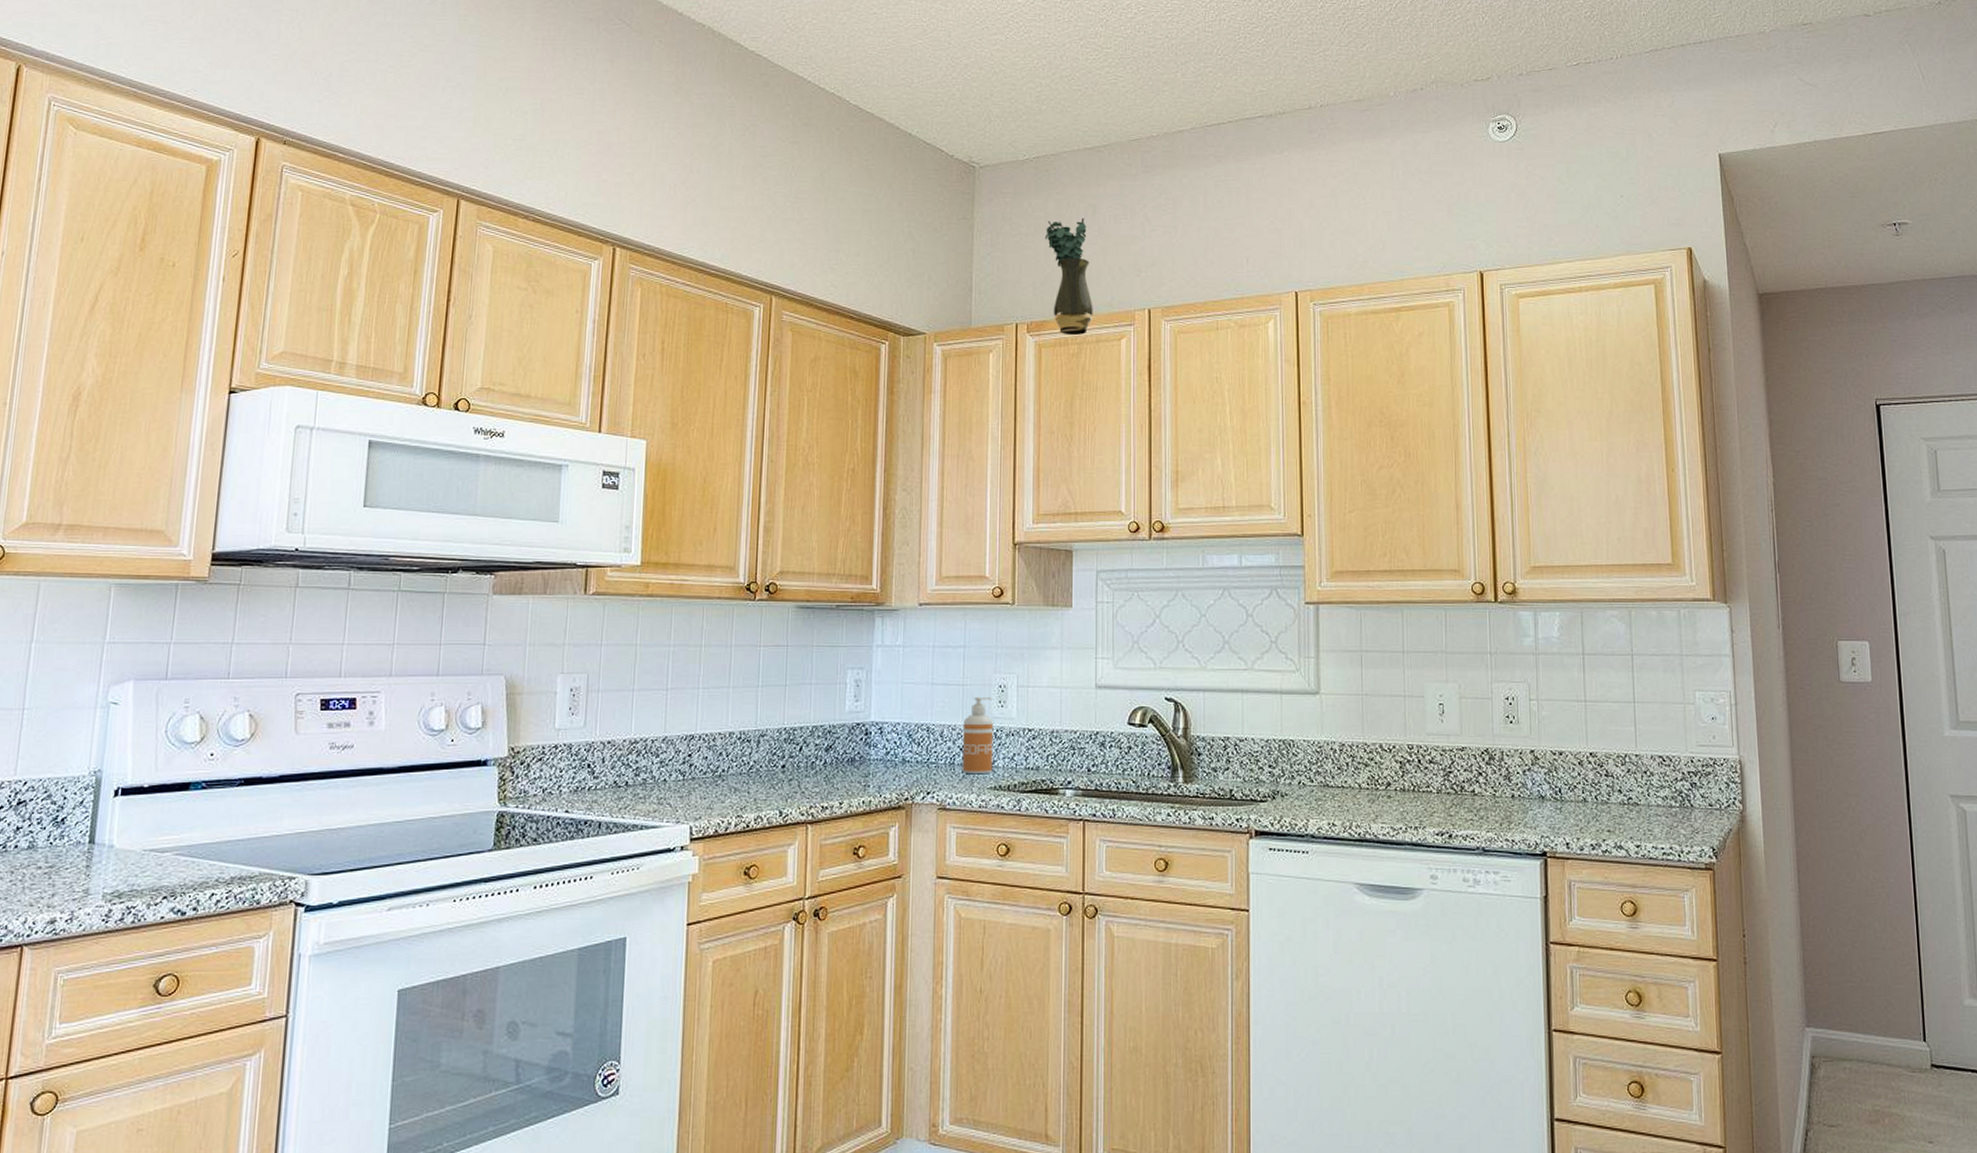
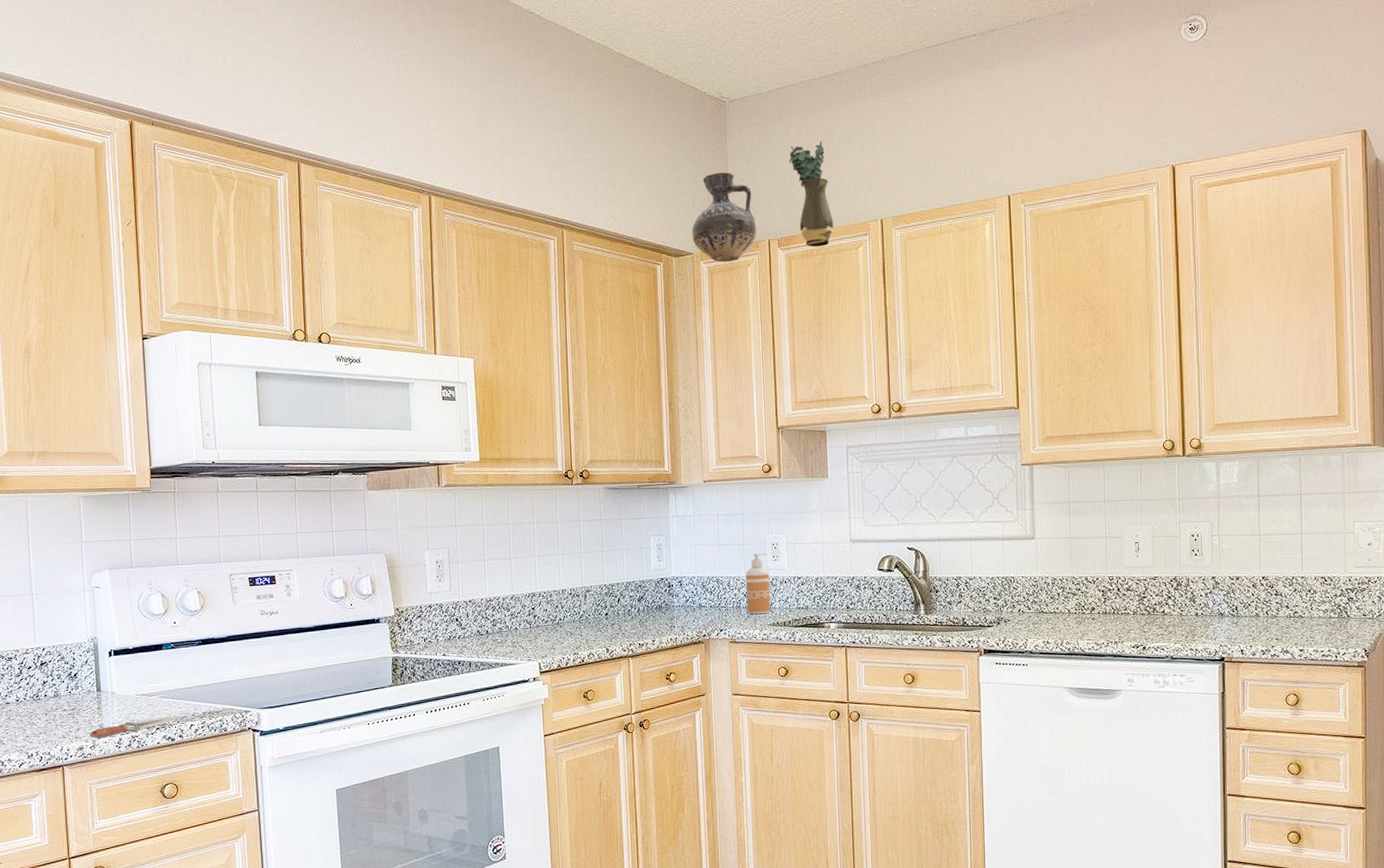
knife: none [68,882,197,909] -> present [89,716,179,739]
ceramic jug: none [925,243,1003,346] -> present [691,171,757,262]

